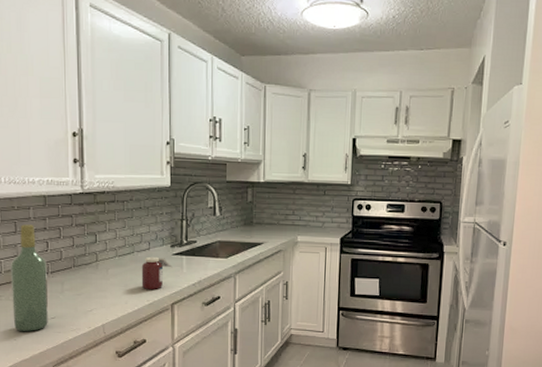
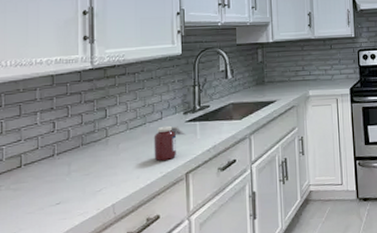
wine bottle: present [10,224,48,331] -> none [12,106,53,223]

